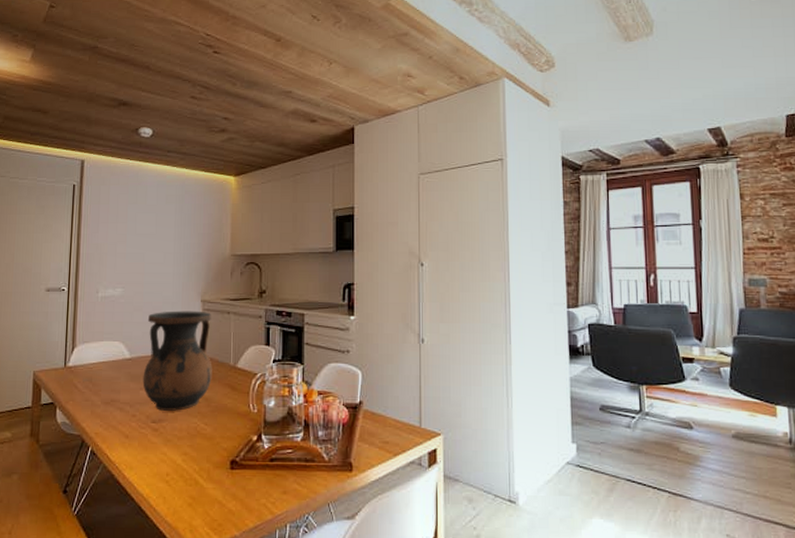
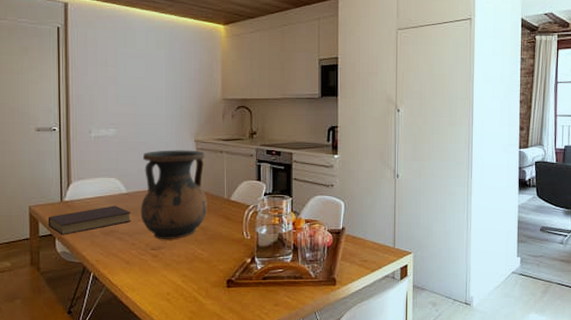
book: none [50,372,133,404] -> present [48,205,131,235]

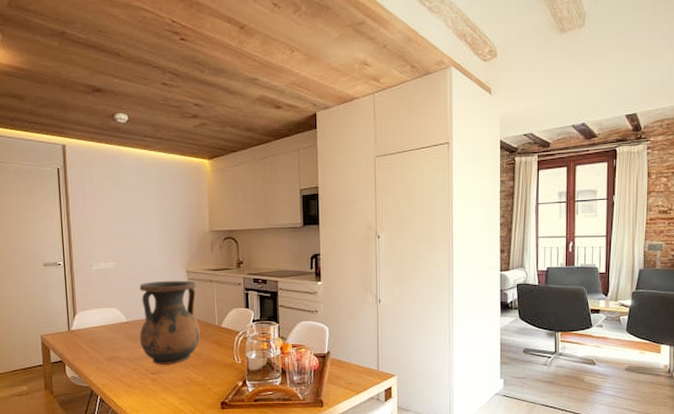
book: present [48,205,131,235] -> none [58,333,132,362]

